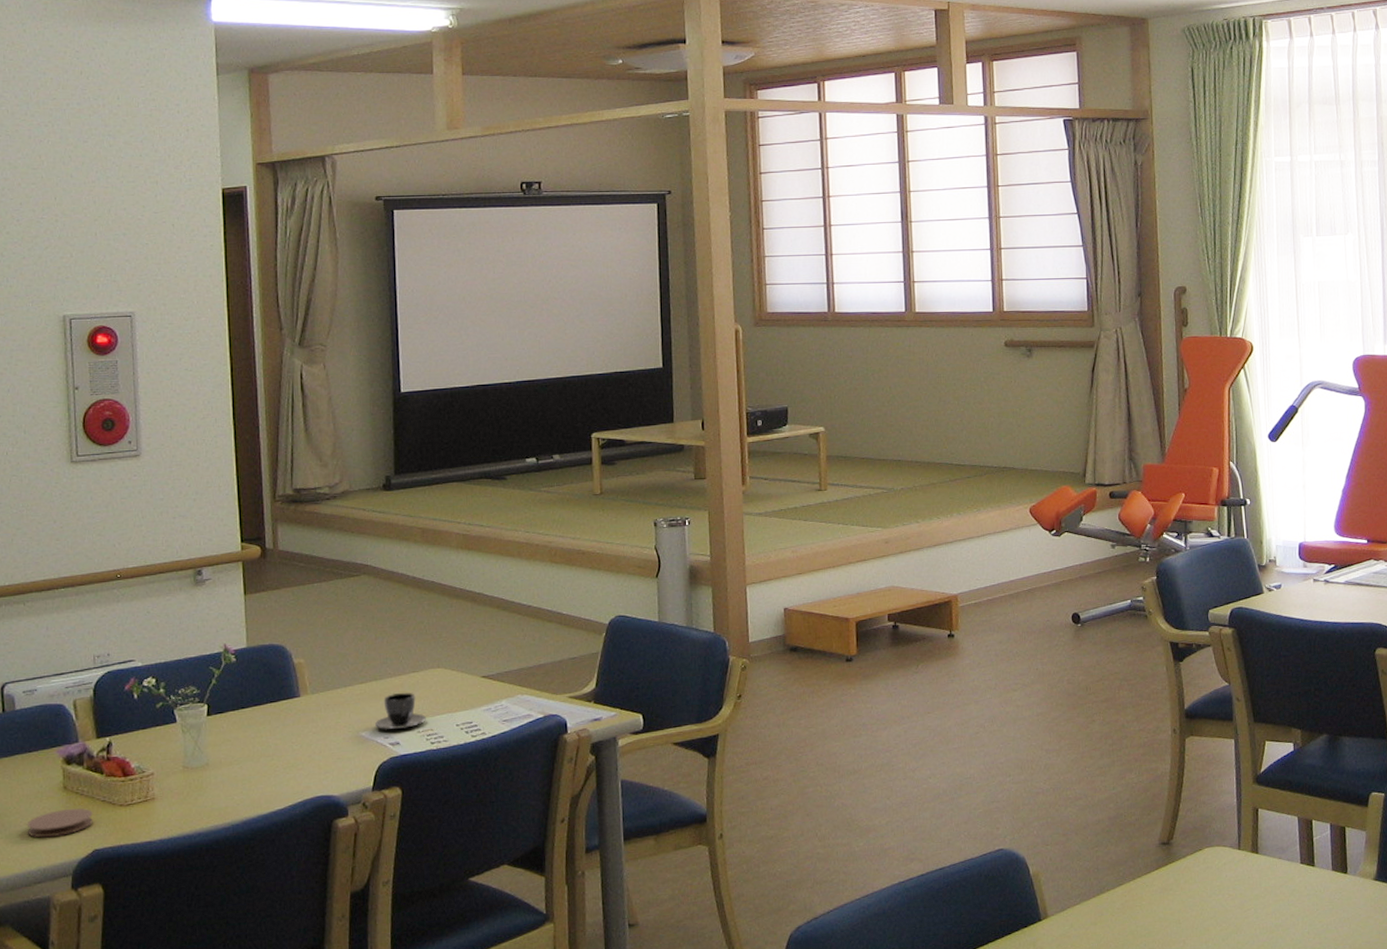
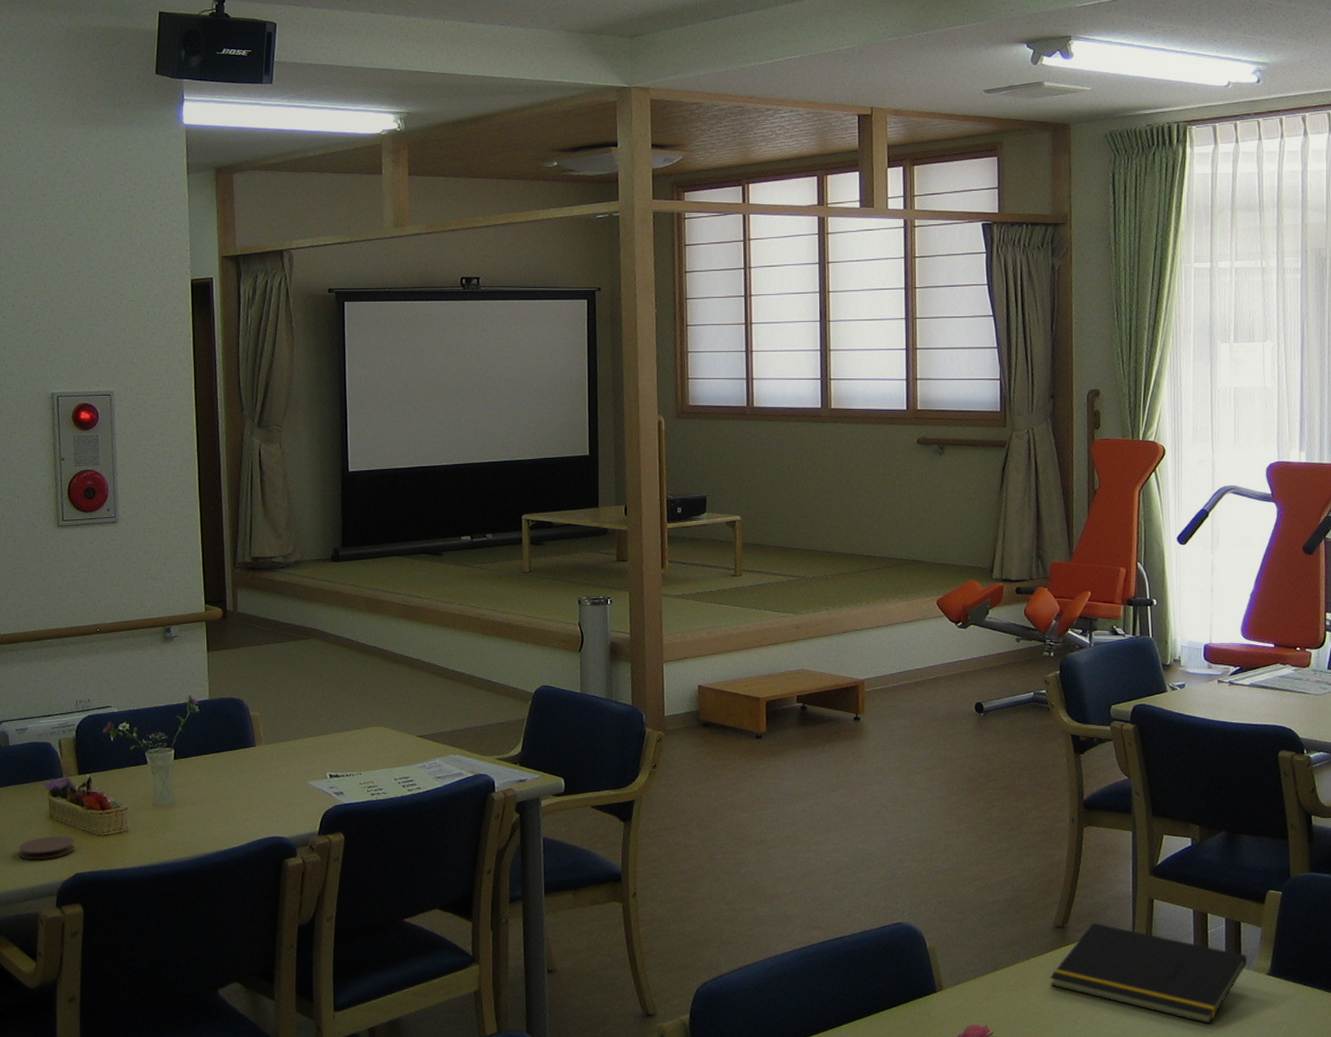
teacup: present [374,692,426,730] -> none [321,747,367,781]
notepad: none [1157,836,1354,936] -> present [1050,923,1248,1025]

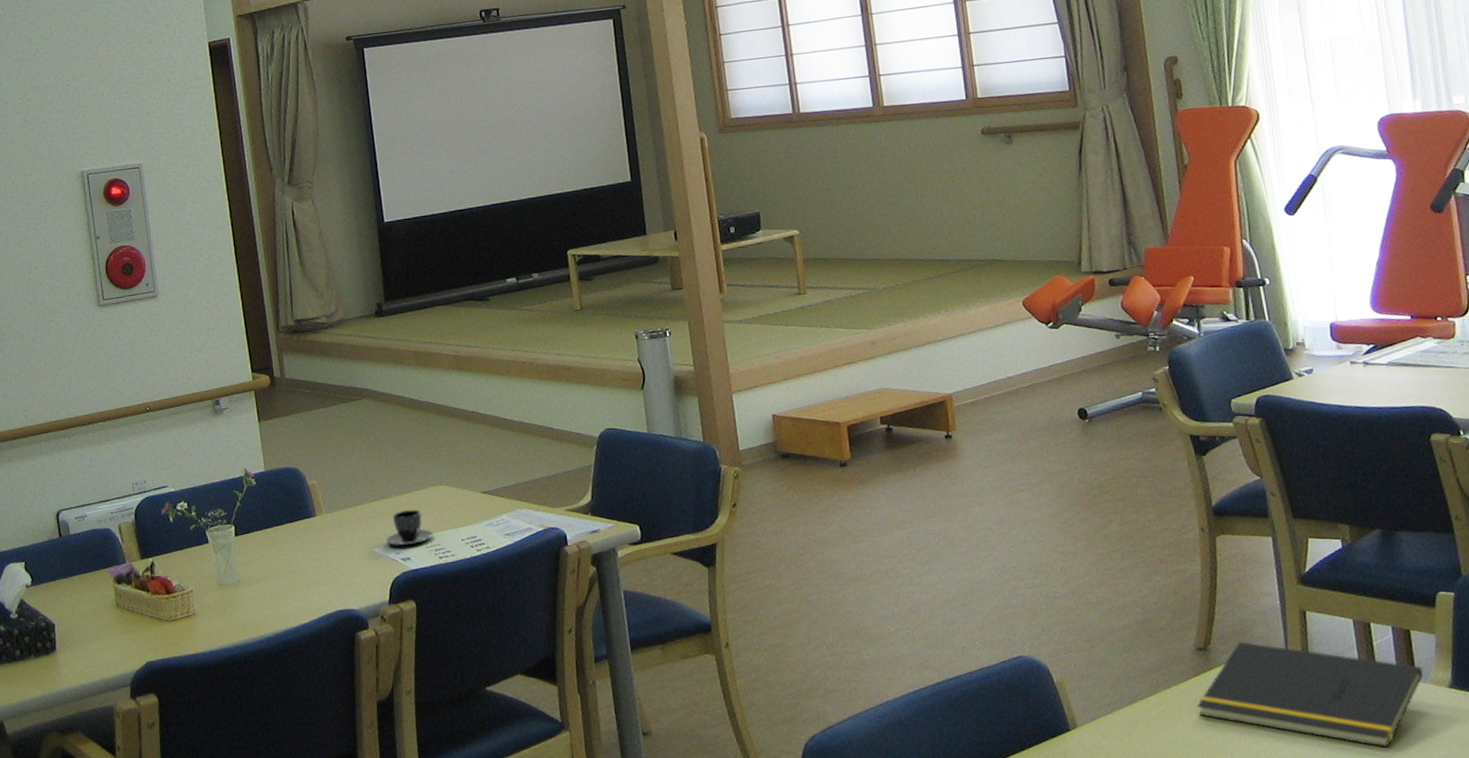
coaster: present [18,835,75,860] -> none [88,623,144,652]
teacup: none [321,747,367,781] -> present [386,509,433,546]

